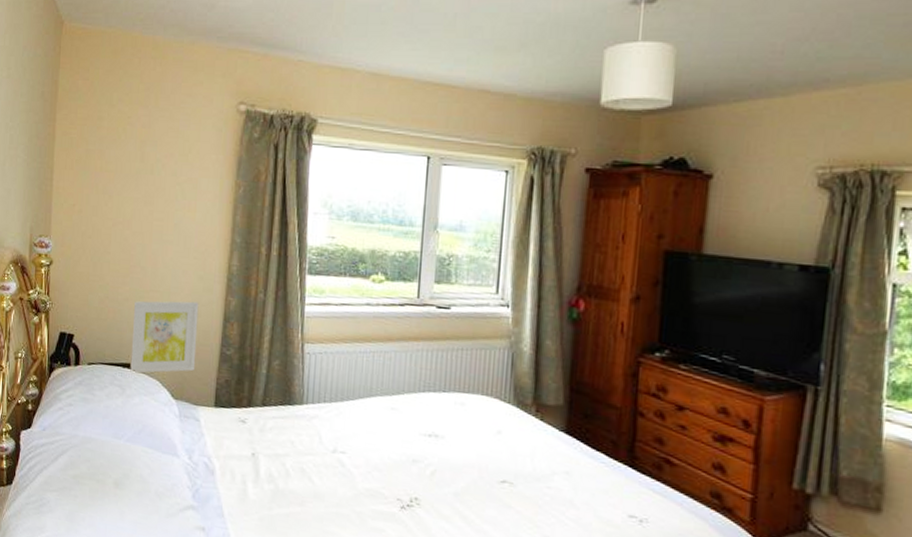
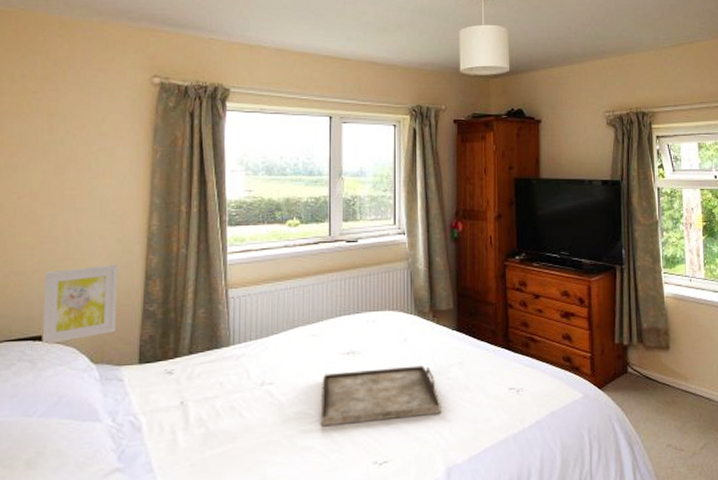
serving tray: none [393,453,538,526] -> present [320,365,442,427]

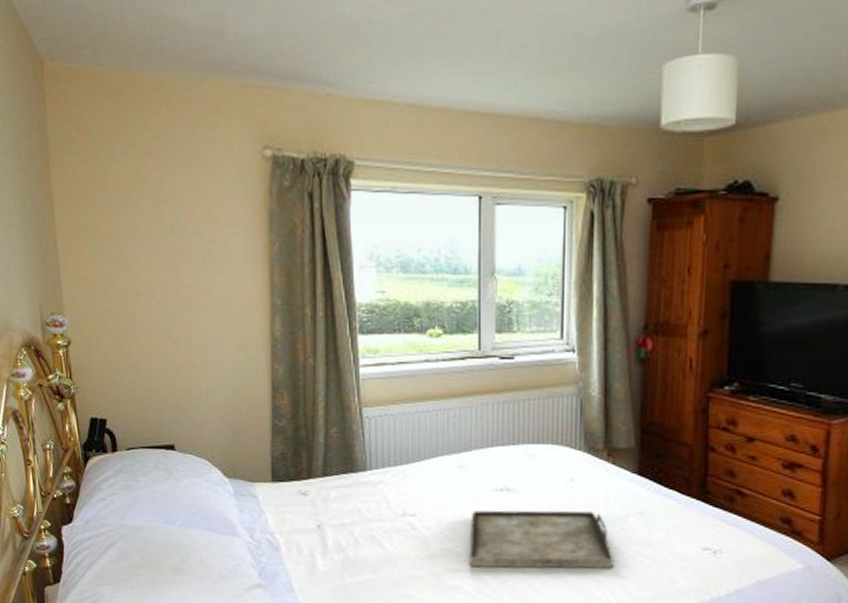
wall art: present [42,264,118,345] -> none [171,373,247,454]

